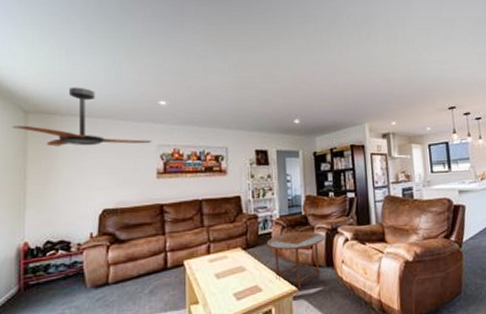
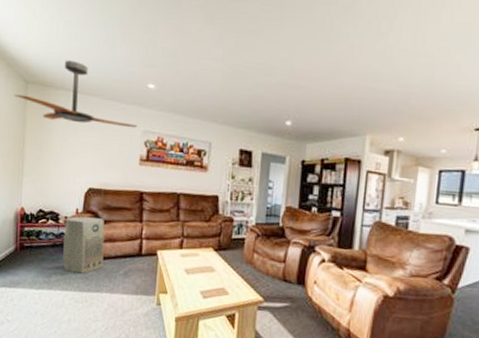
air purifier: none [76,238,125,303] -> present [63,216,105,274]
side table: present [266,231,325,290] -> none [238,242,300,302]

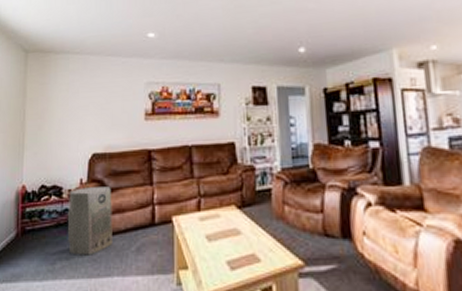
ceiling fan: present [14,60,137,128] -> none [14,22,140,86]

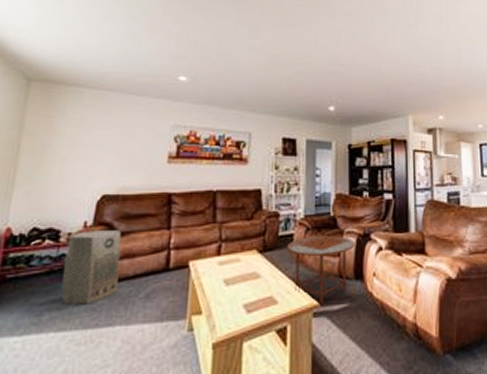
side table: none [265,189,340,265] -> present [286,235,355,305]

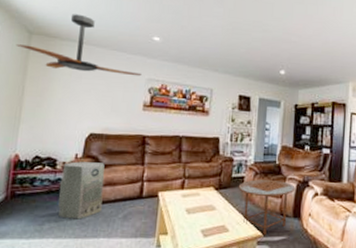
ceiling fan: none [10,55,166,123] -> present [16,14,142,77]

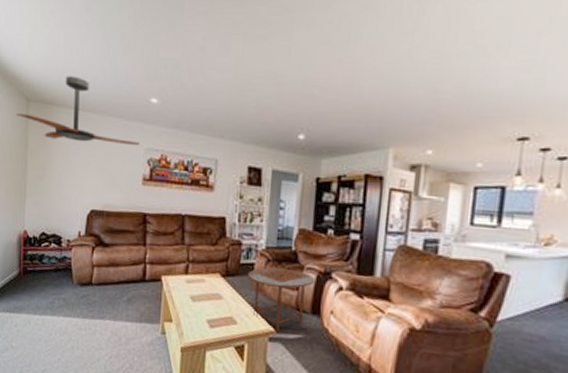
air purifier: present [58,161,105,220] -> none [65,239,108,300]

